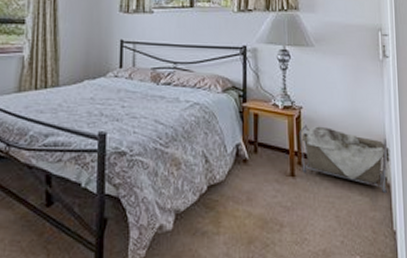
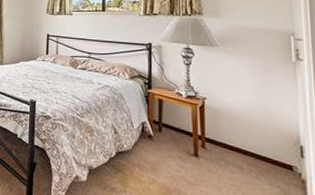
laundry basket: present [300,125,387,194] -> none [204,113,302,189]

